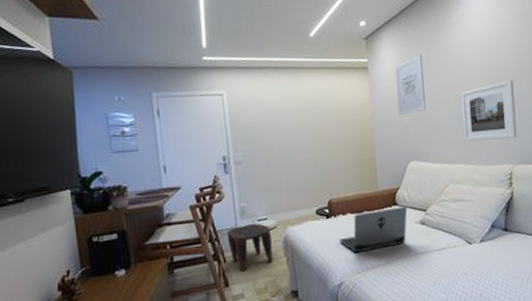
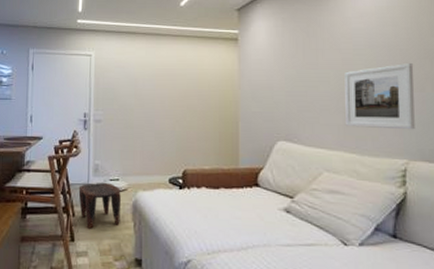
laptop: present [340,206,408,253] -> none [191,188,271,232]
wall art: present [394,54,426,116] -> none [268,29,301,92]

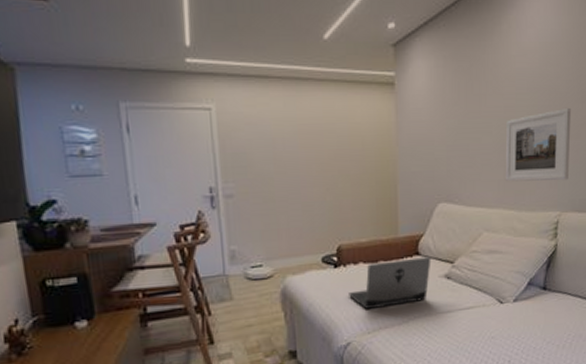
stool: present [78,182,121,229] -> none [212,270,268,327]
laptop: none [191,188,271,232] -> present [349,256,431,310]

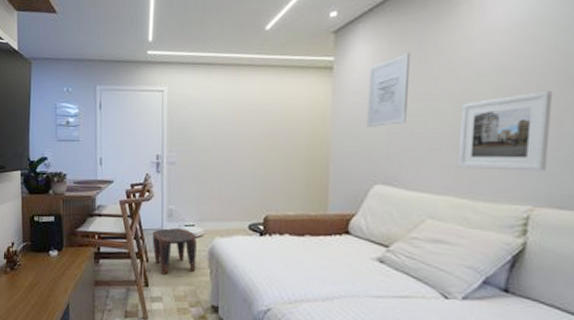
stool: none [212,270,268,327] -> present [152,227,197,275]
laptop: present [349,256,431,310] -> none [272,236,363,281]
wall art: none [428,69,463,147] -> present [366,52,411,128]

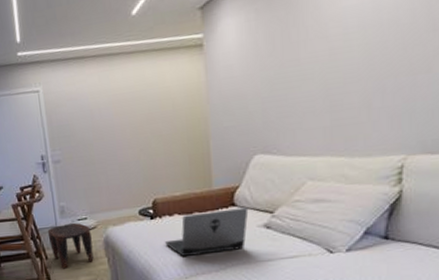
laptop: none [272,236,363,281] -> present [165,207,249,257]
wall art: present [366,52,411,128] -> none [238,19,279,101]
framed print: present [457,91,554,172] -> none [331,40,419,128]

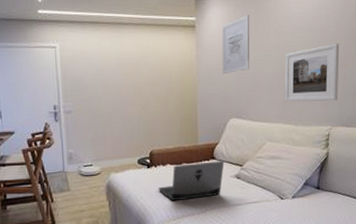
stool: present [47,222,94,269] -> none [55,168,96,211]
wall art: none [238,19,279,101] -> present [221,14,250,75]
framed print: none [331,40,419,128] -> present [284,44,340,102]

